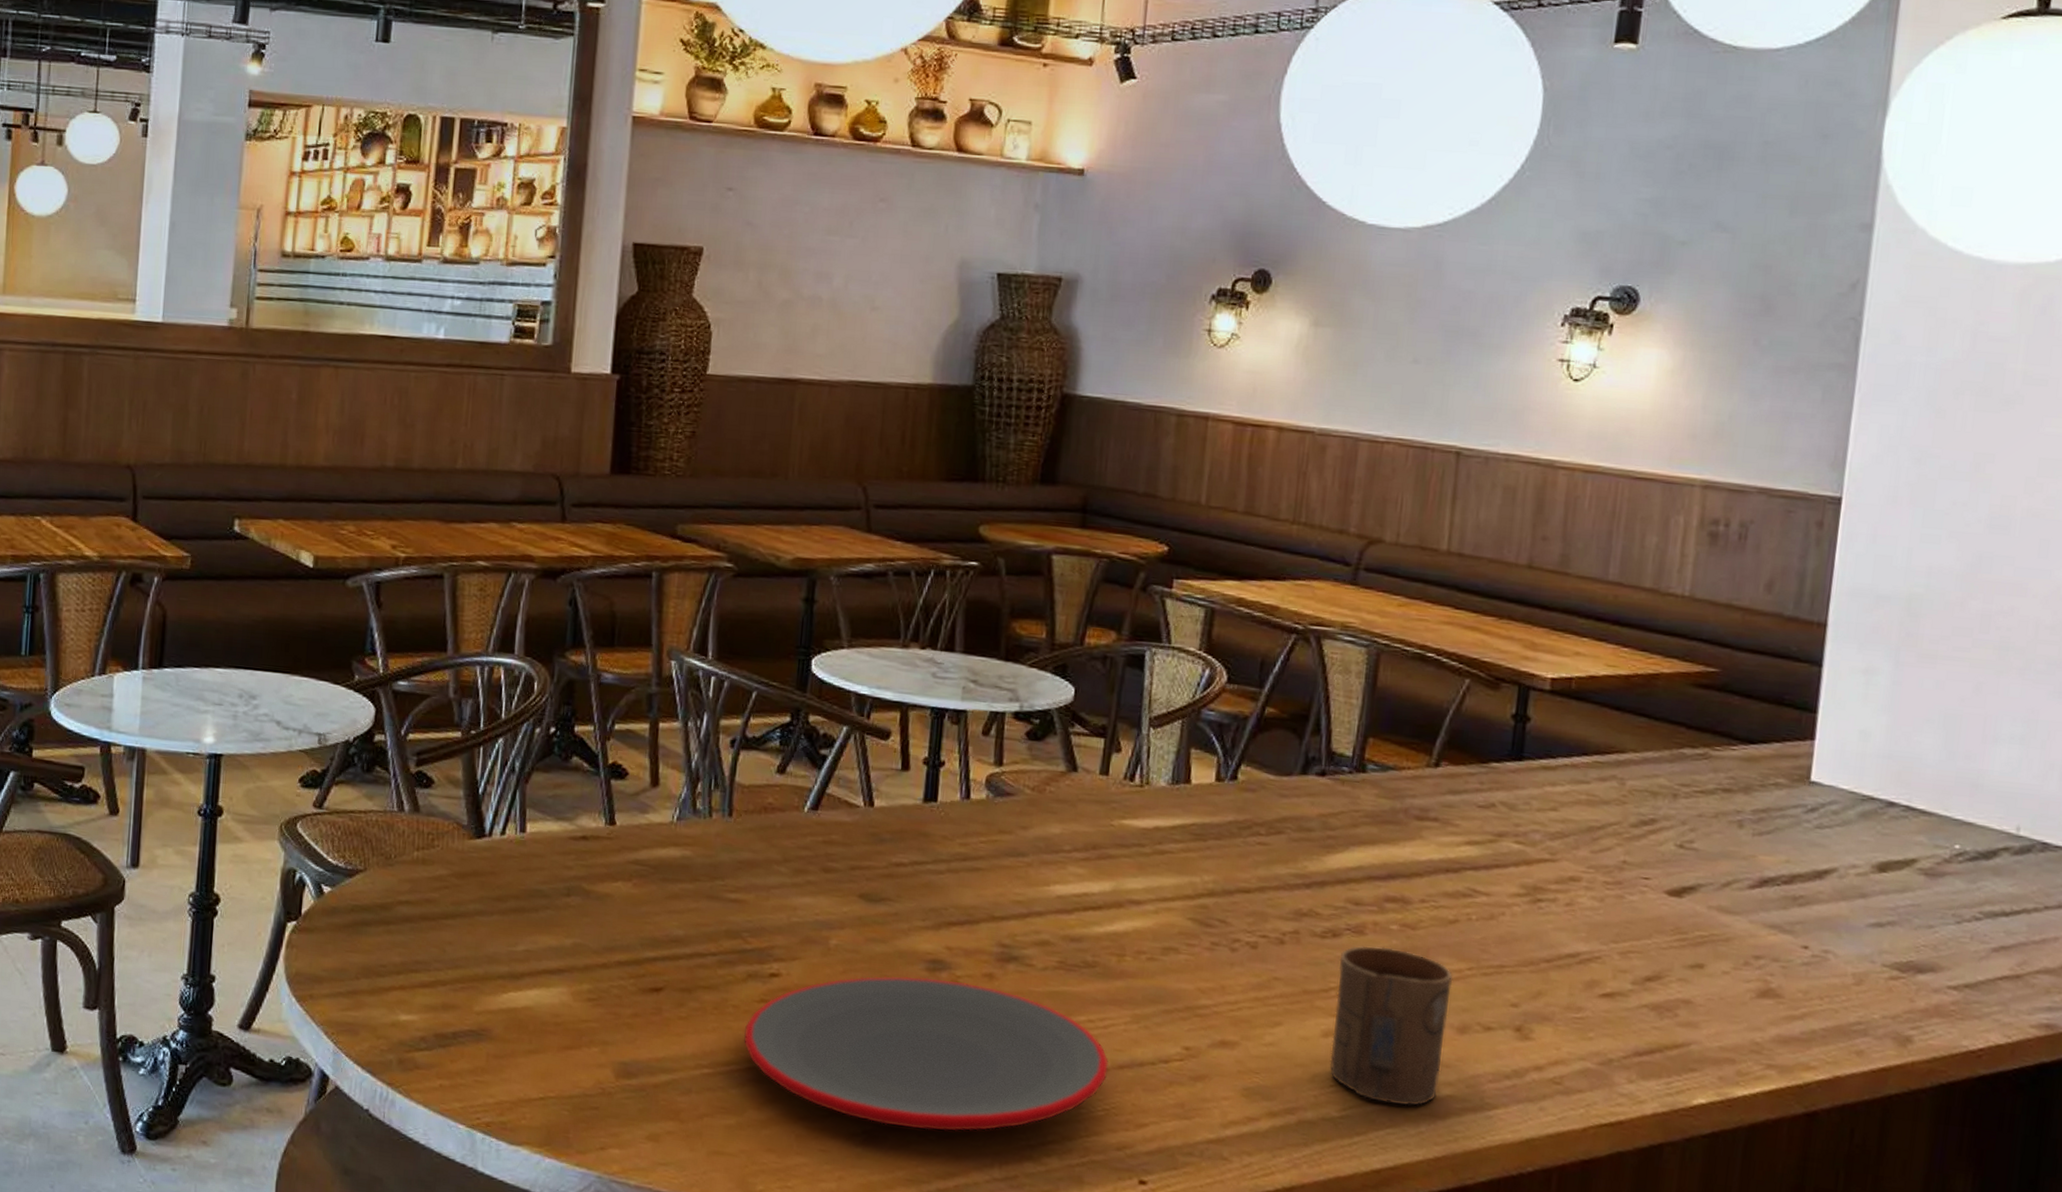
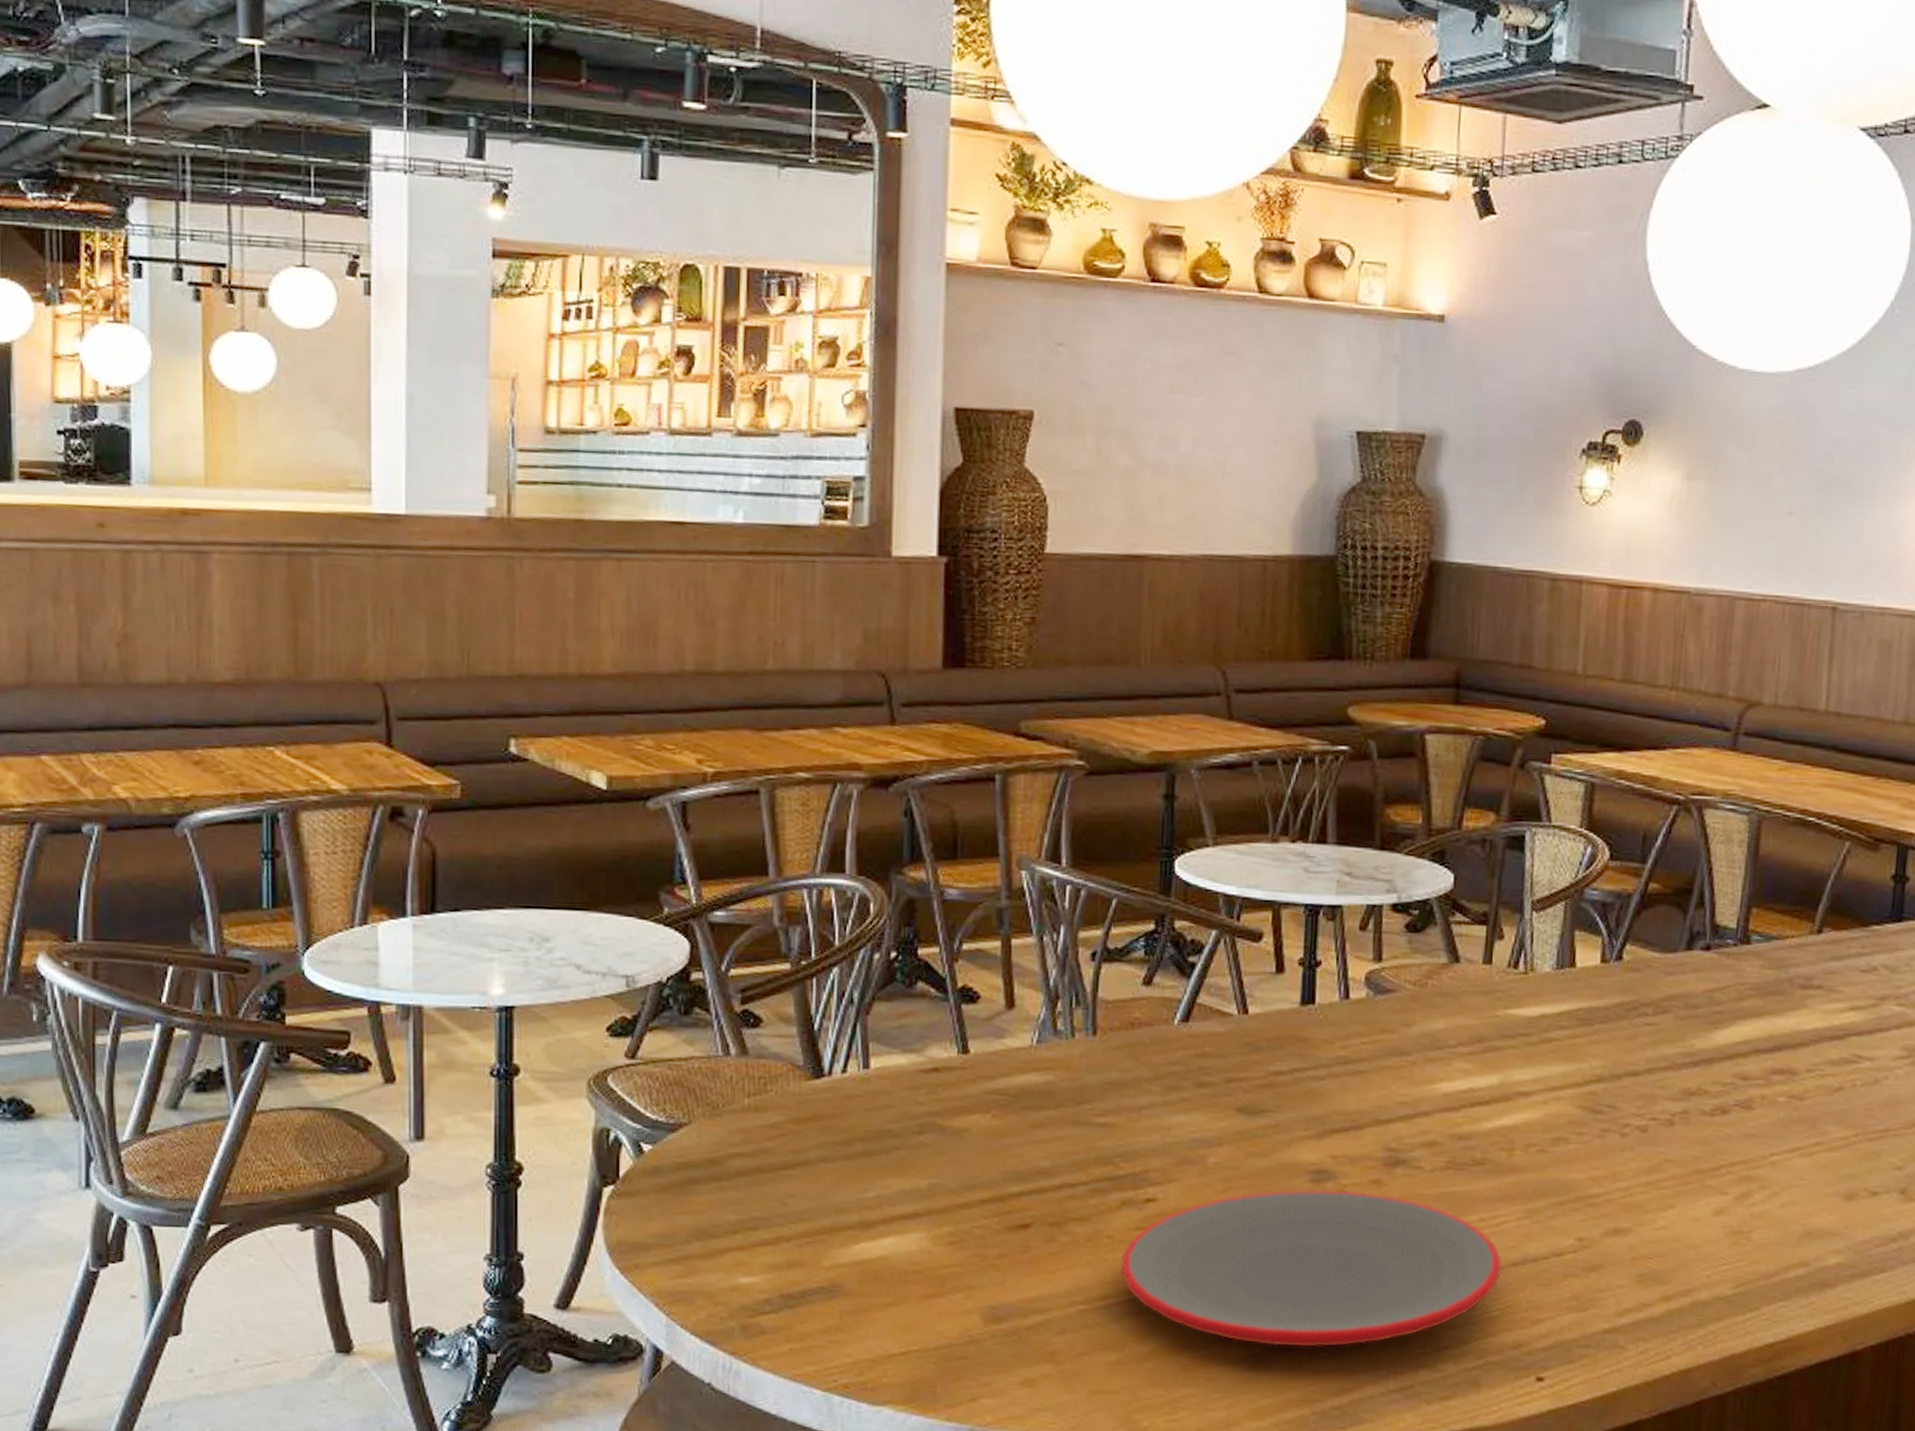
cup: present [1329,945,1454,1106] -> none [1721,1120,1840,1278]

